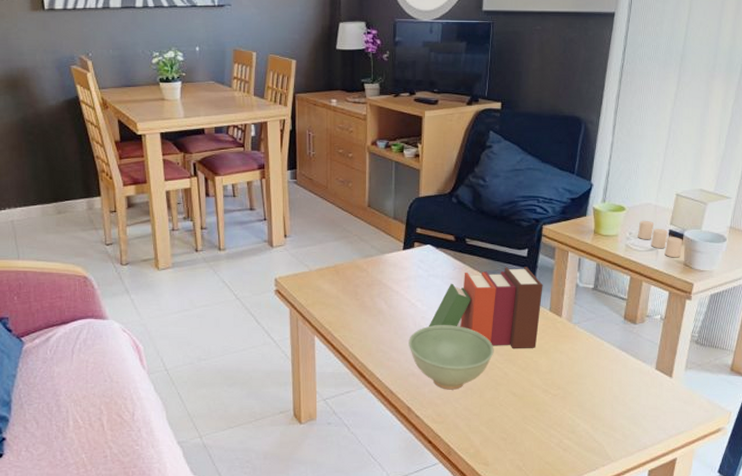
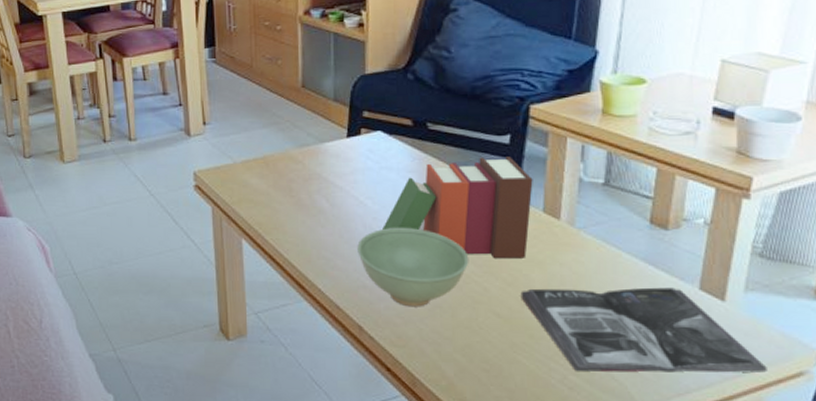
magazine: none [531,368,698,436] -> present [520,287,767,373]
candle: present [638,220,683,258] -> none [666,95,734,144]

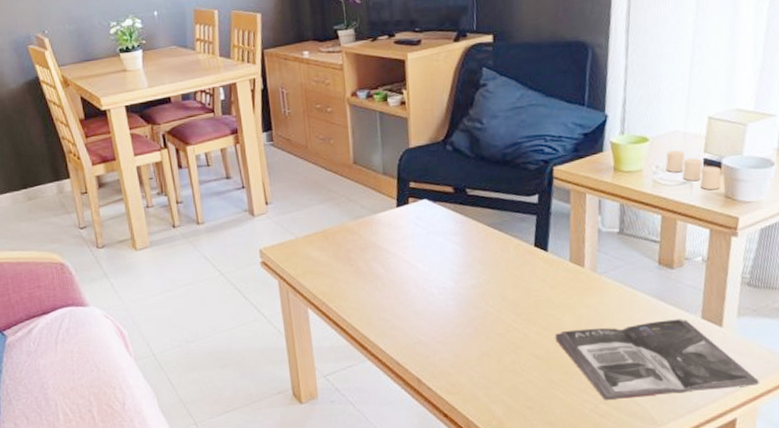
bowl: present [357,228,469,307] -> none [412,285,510,357]
books: present [382,157,533,258] -> none [433,214,560,306]
candle: none [666,95,734,144] -> present [666,150,722,191]

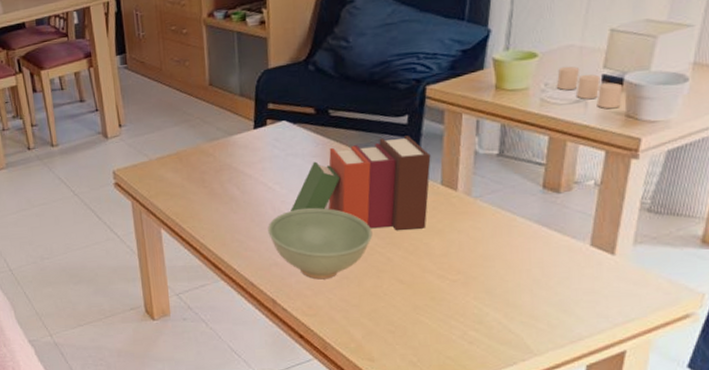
bowl: none [412,285,510,357] -> present [268,208,373,280]
books: none [433,214,560,306] -> present [291,136,431,230]
magazine: present [555,319,759,400] -> none [421,246,655,327]

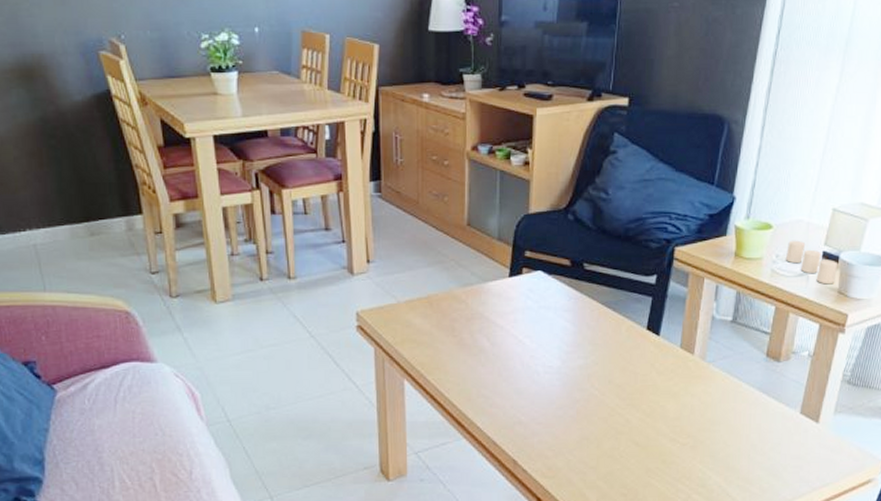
bowl: present [268,208,373,280] -> none [515,365,615,440]
books: present [291,136,431,230] -> none [539,296,673,391]

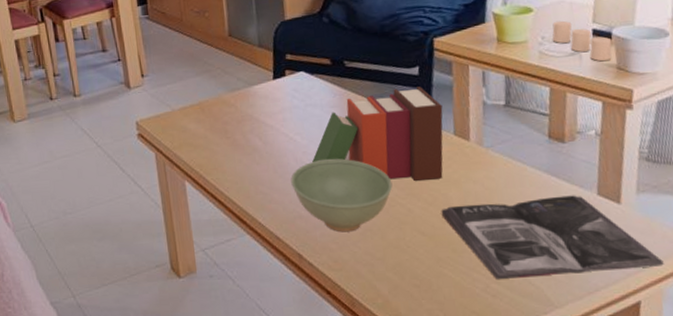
bowl: none [515,365,615,440] -> present [291,158,393,233]
books: none [539,296,673,391] -> present [312,86,443,181]
magazine: none [657,413,845,490] -> present [441,195,664,279]

